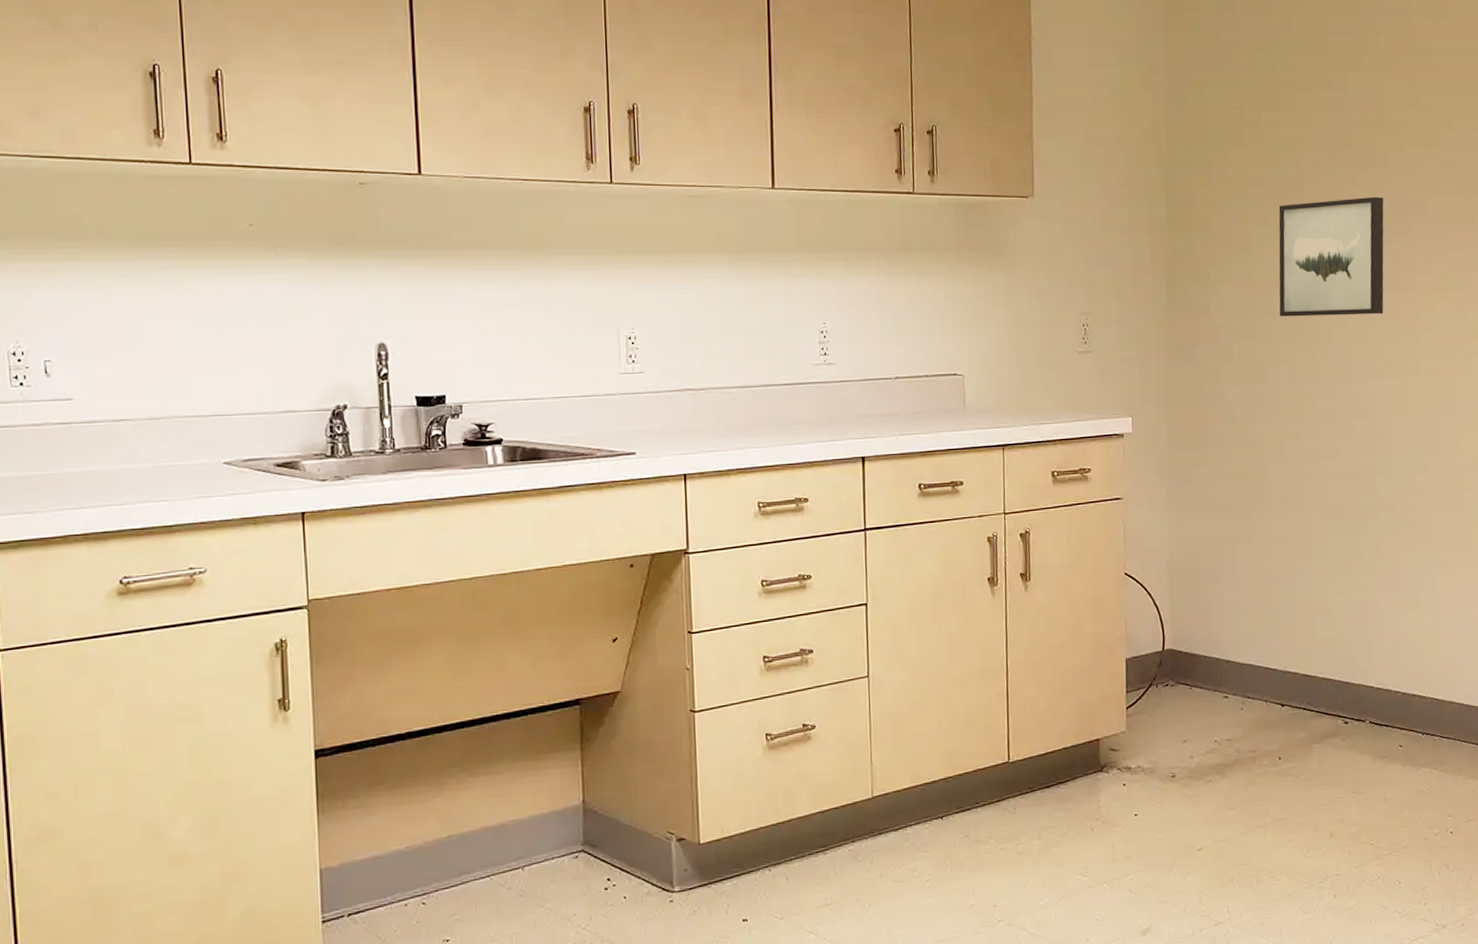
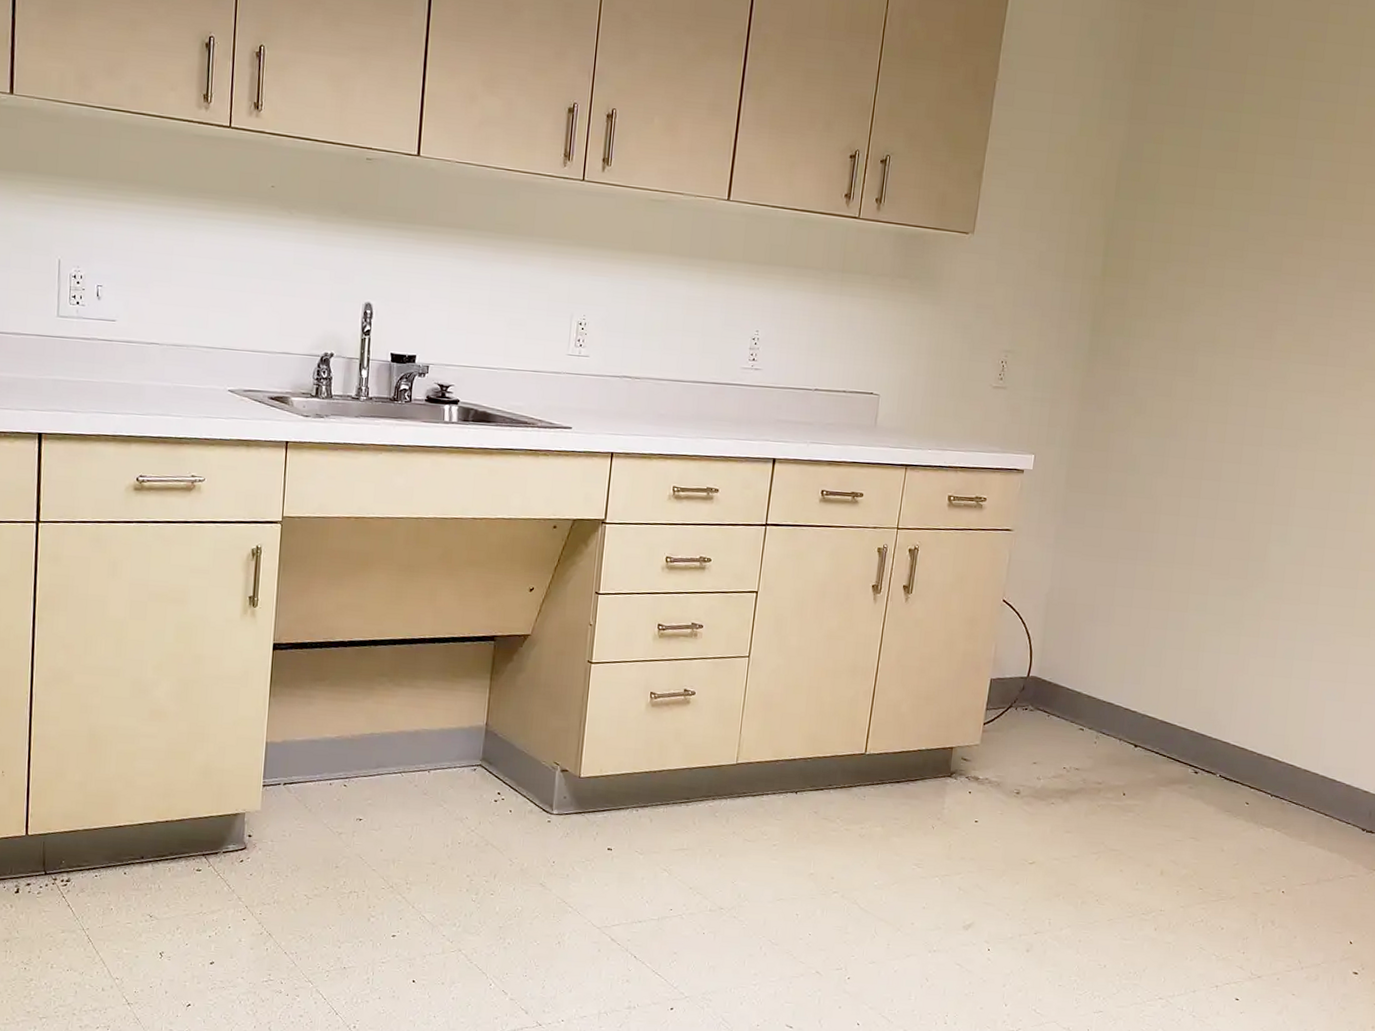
wall art: present [1278,196,1384,317] -> none [1199,267,1330,387]

